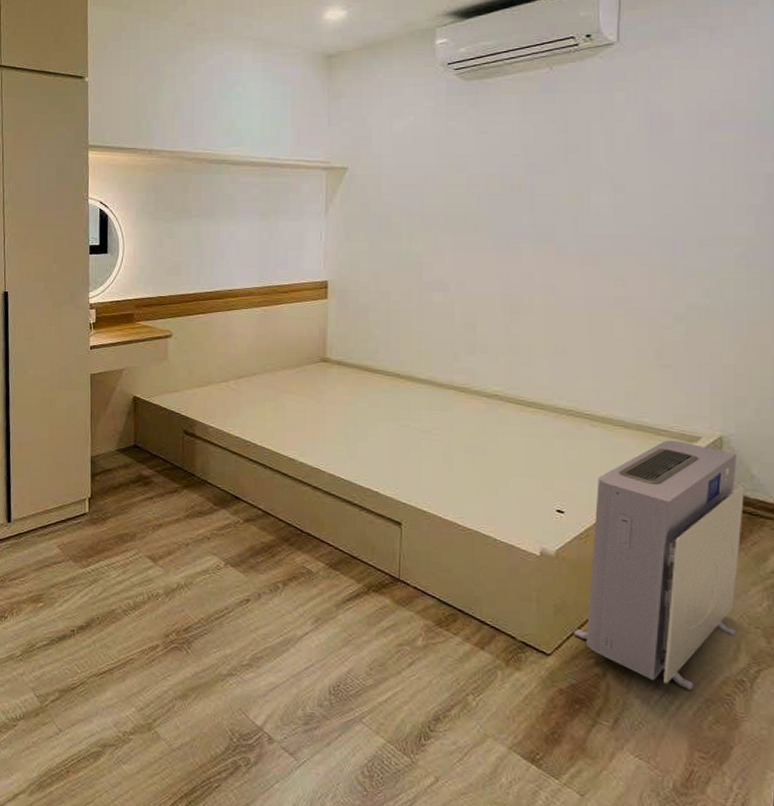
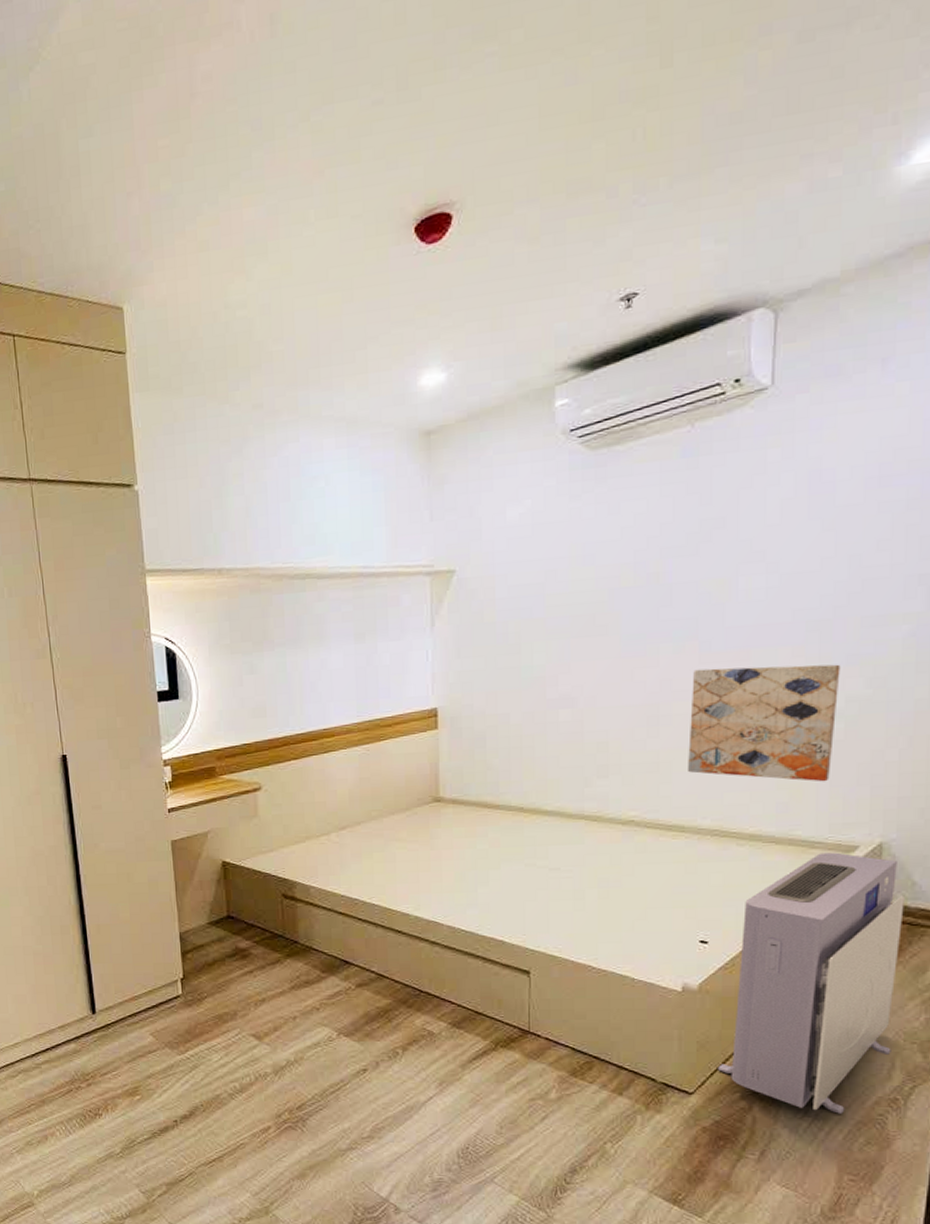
wall art: none [546,268,681,377] -> present [688,664,841,782]

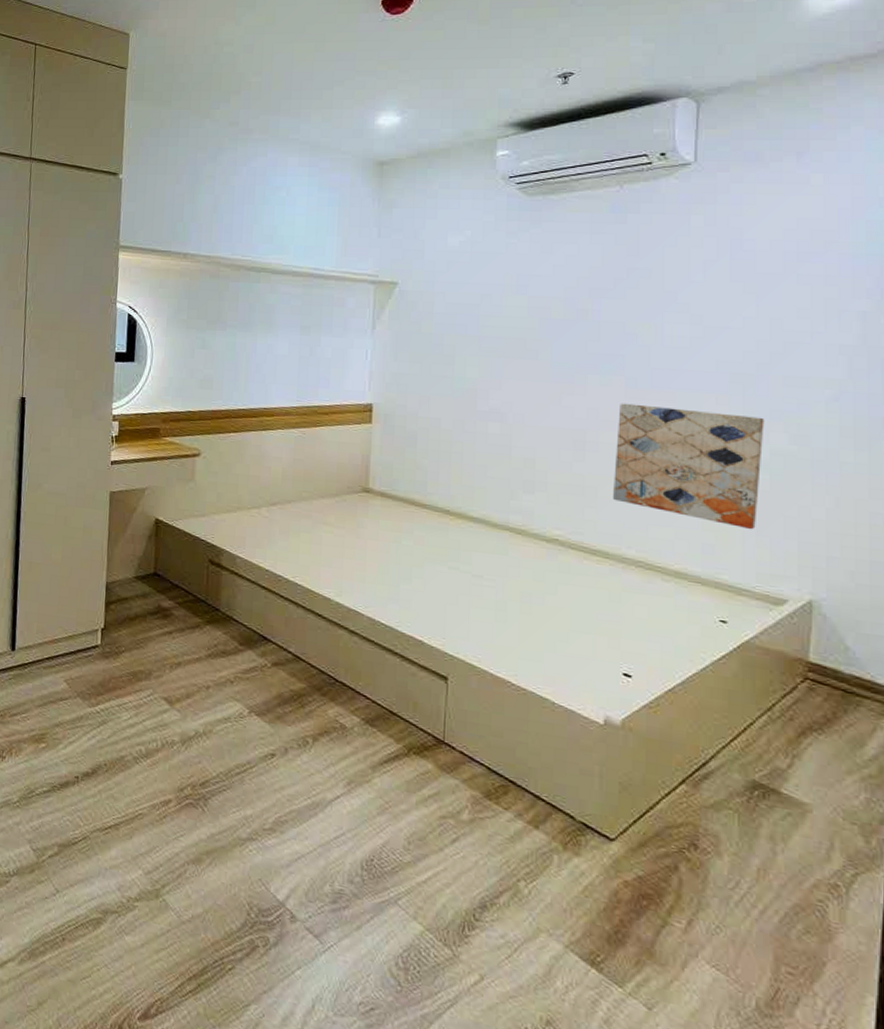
air purifier: present [717,852,905,1114] -> none [640,601,838,892]

